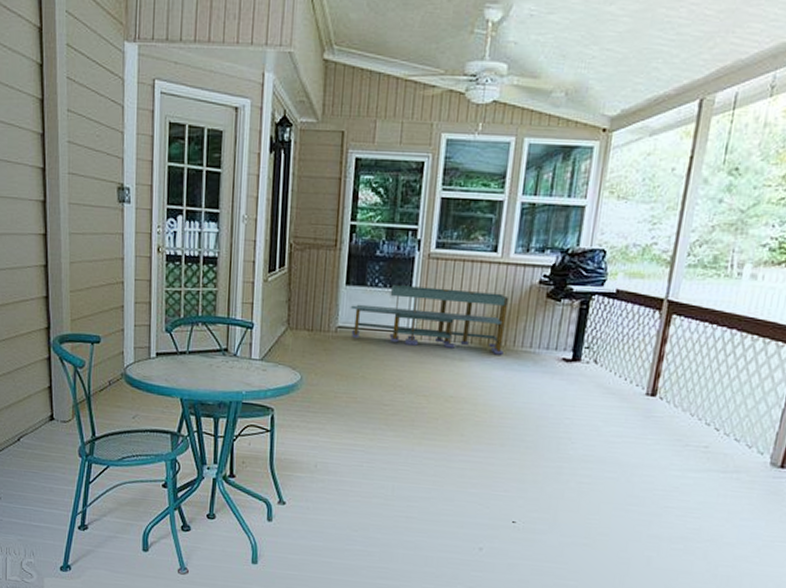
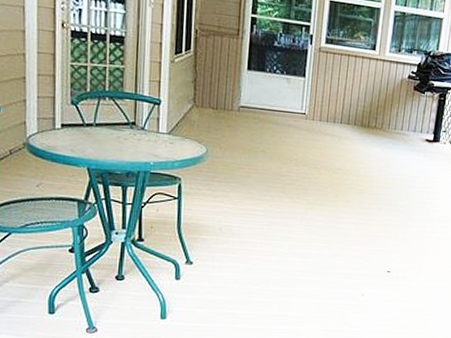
workbench: present [350,285,509,355] -> none [251,72,385,135]

